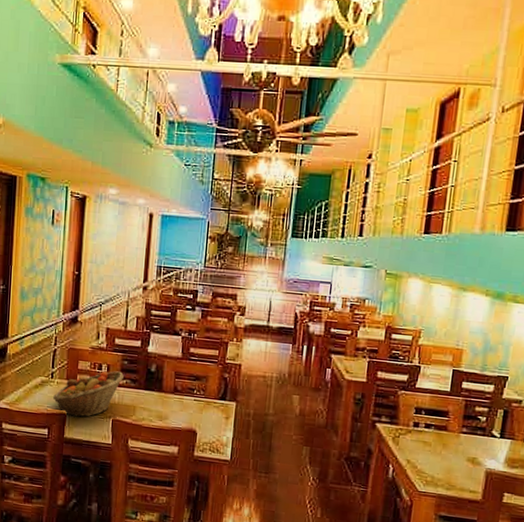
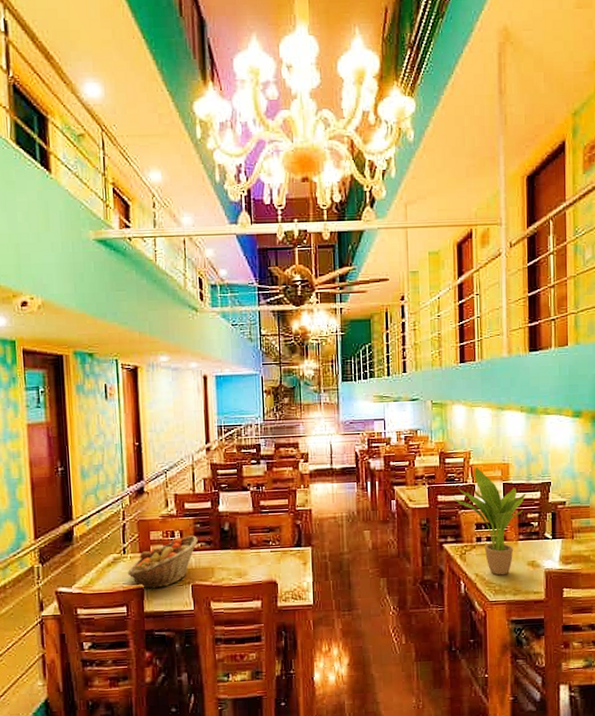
potted plant: none [395,348,478,467] -> present [454,467,526,576]

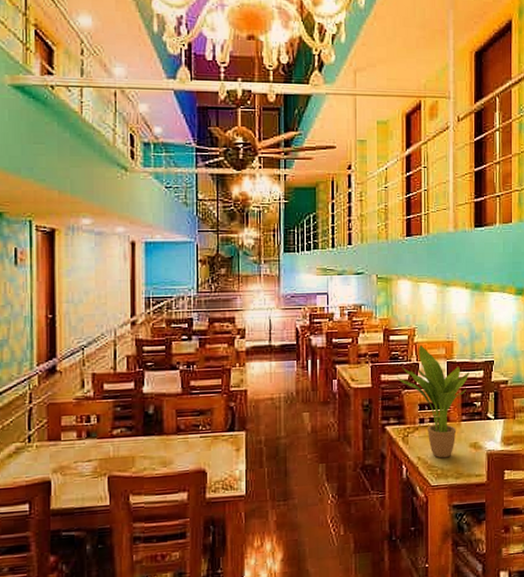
fruit basket: present [127,535,198,589] -> none [31,420,117,483]

